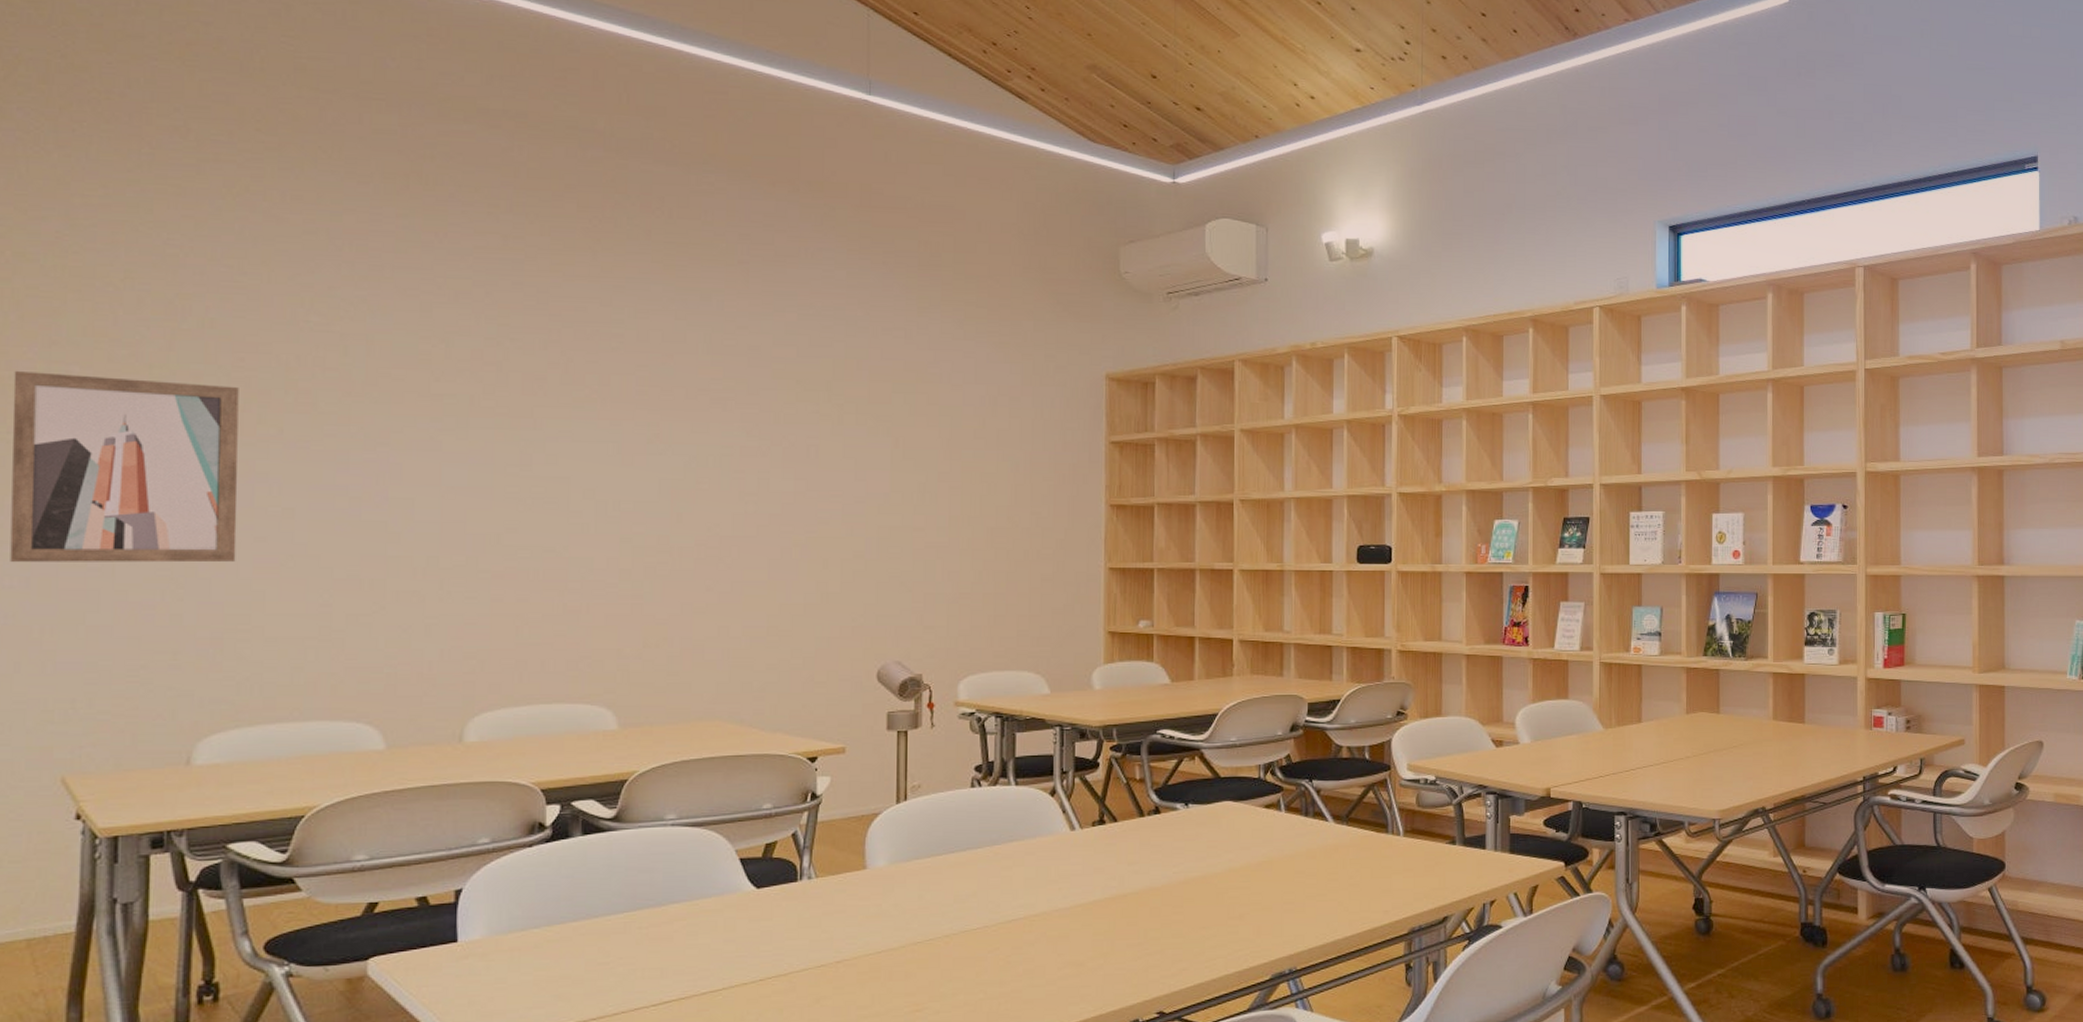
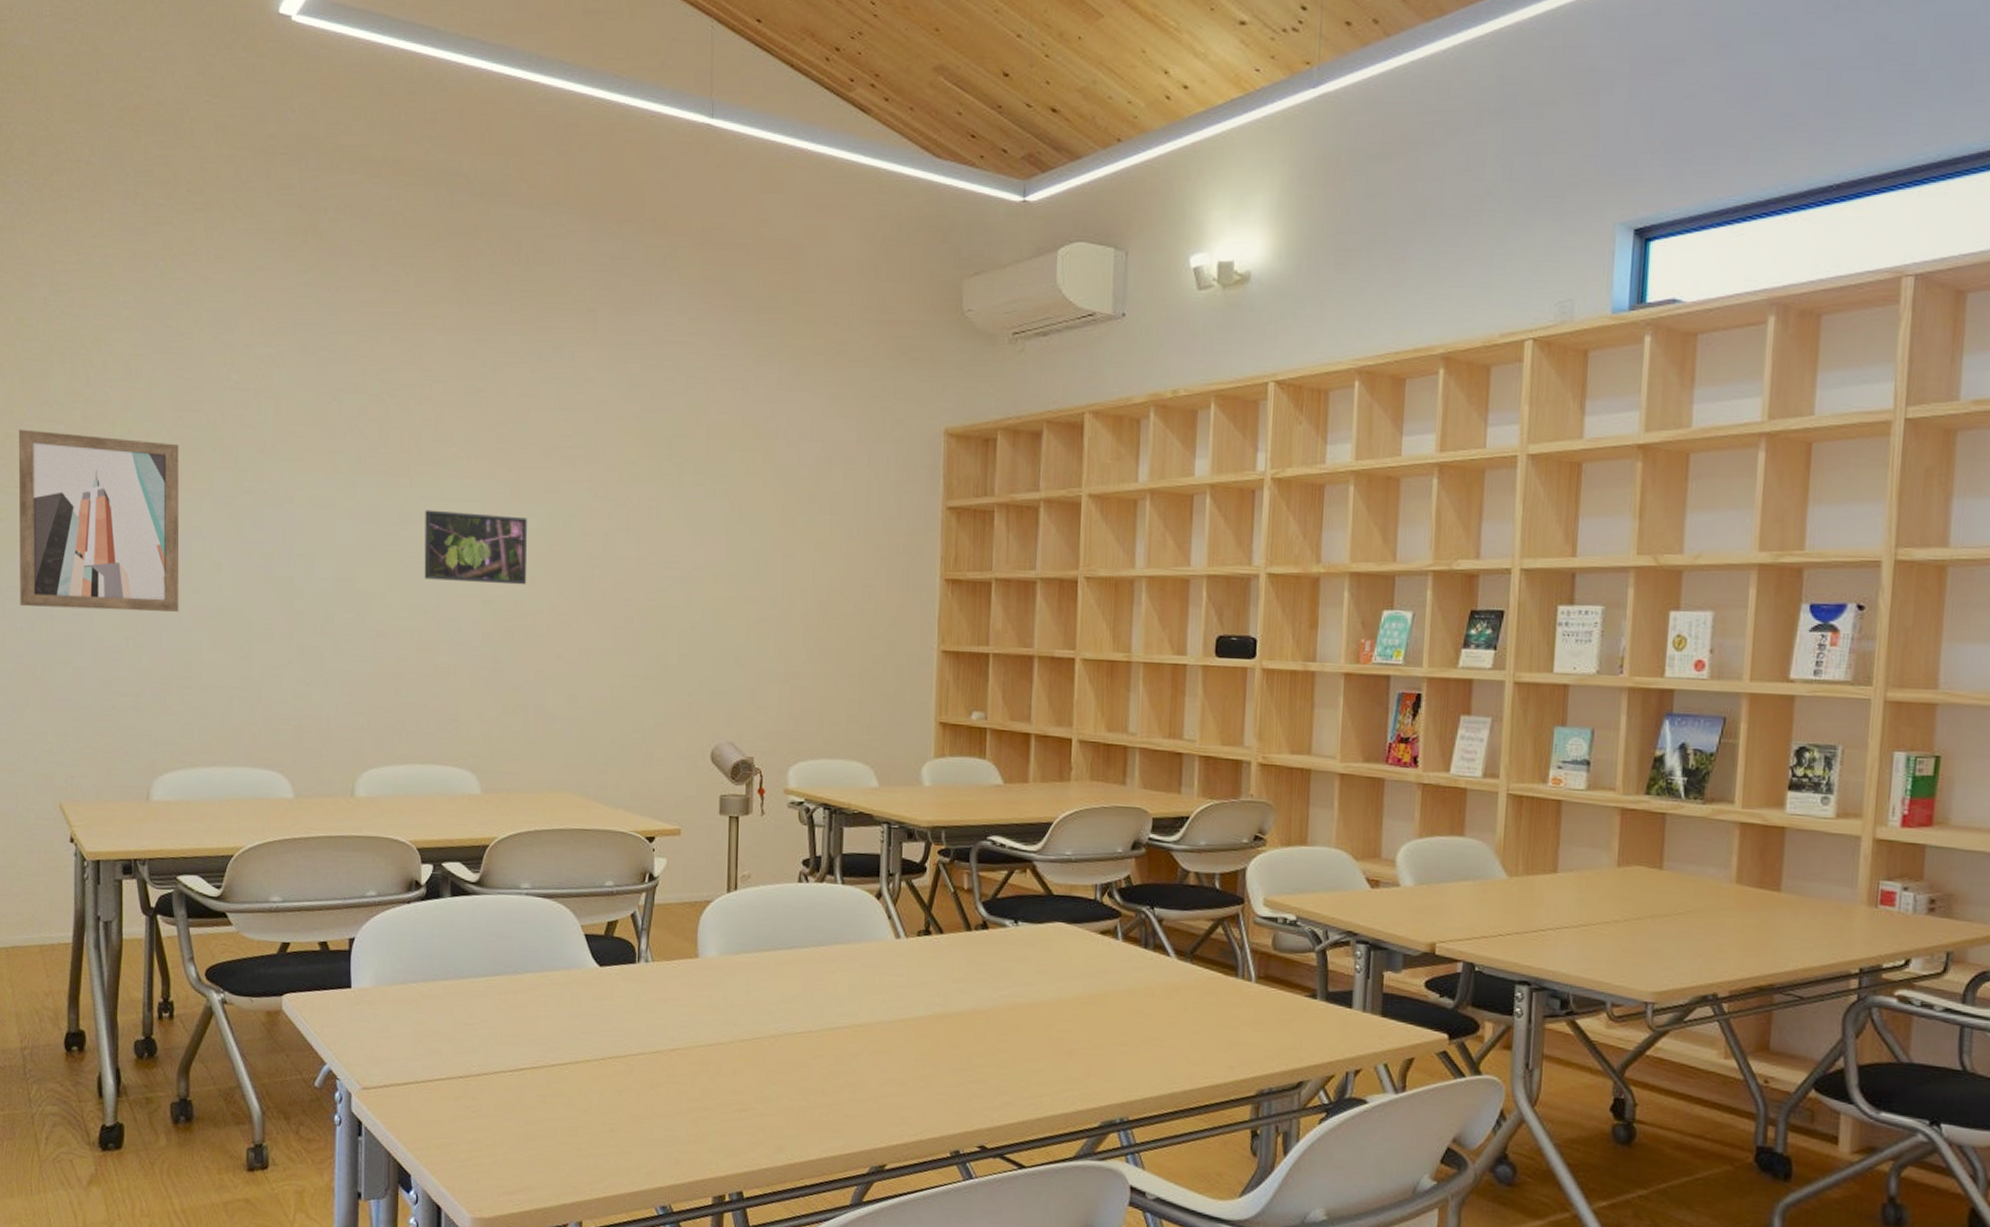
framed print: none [550,451,672,522] -> present [424,510,527,585]

